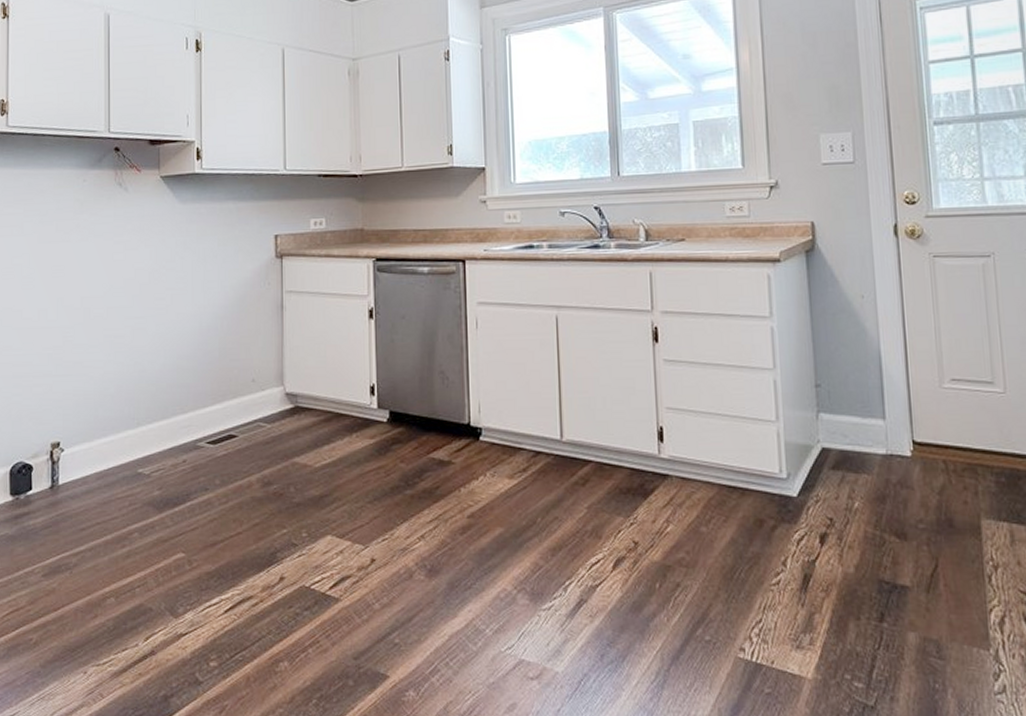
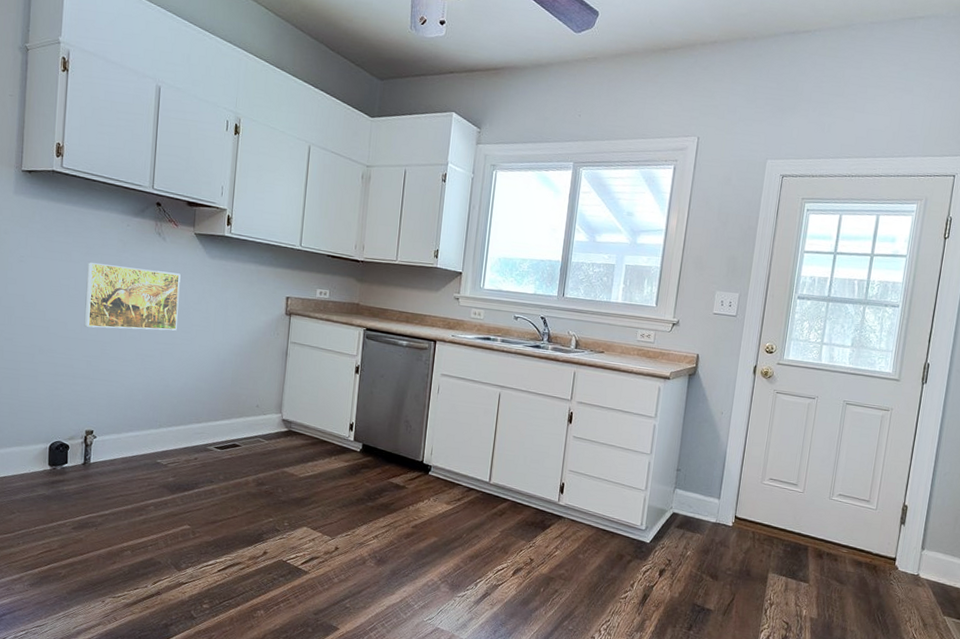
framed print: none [41,228,149,312] -> present [84,262,181,331]

